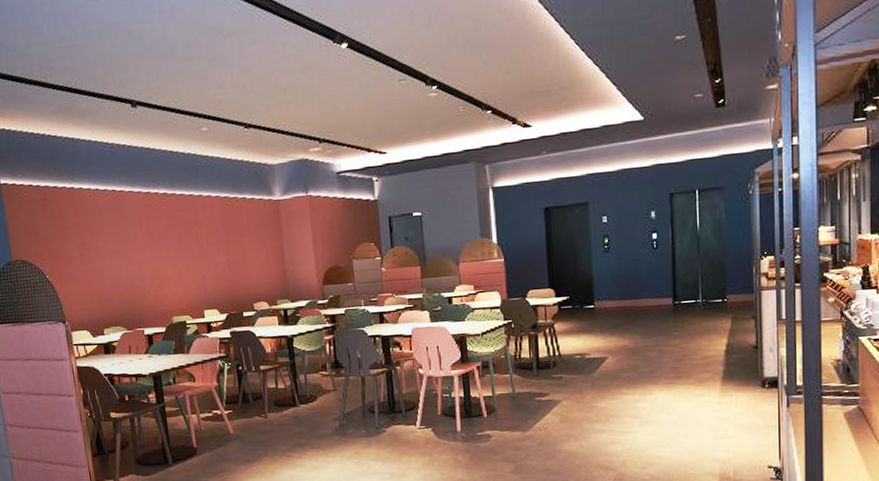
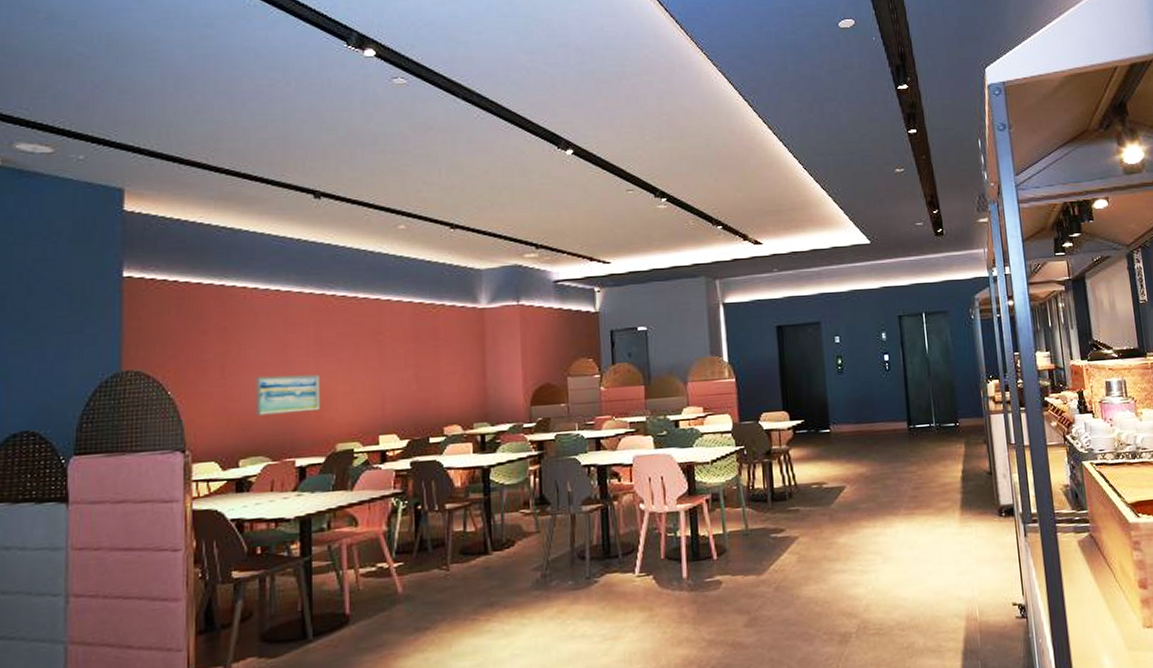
wall art: none [106,260,158,294] -> present [255,374,321,416]

